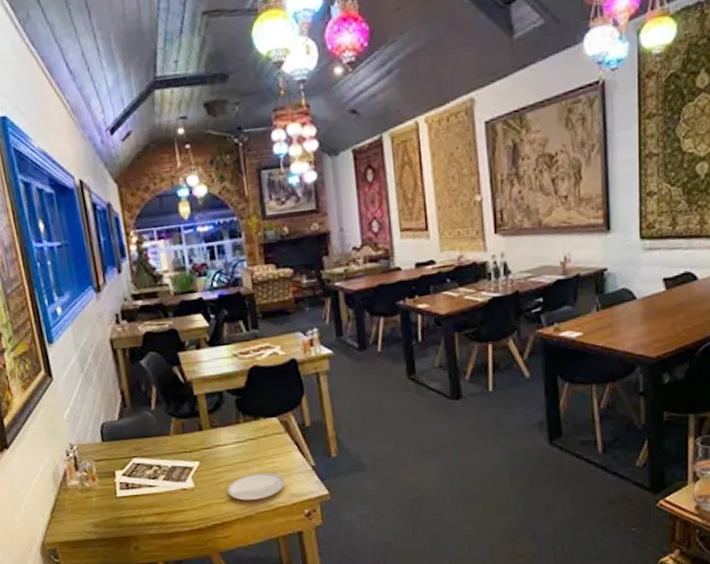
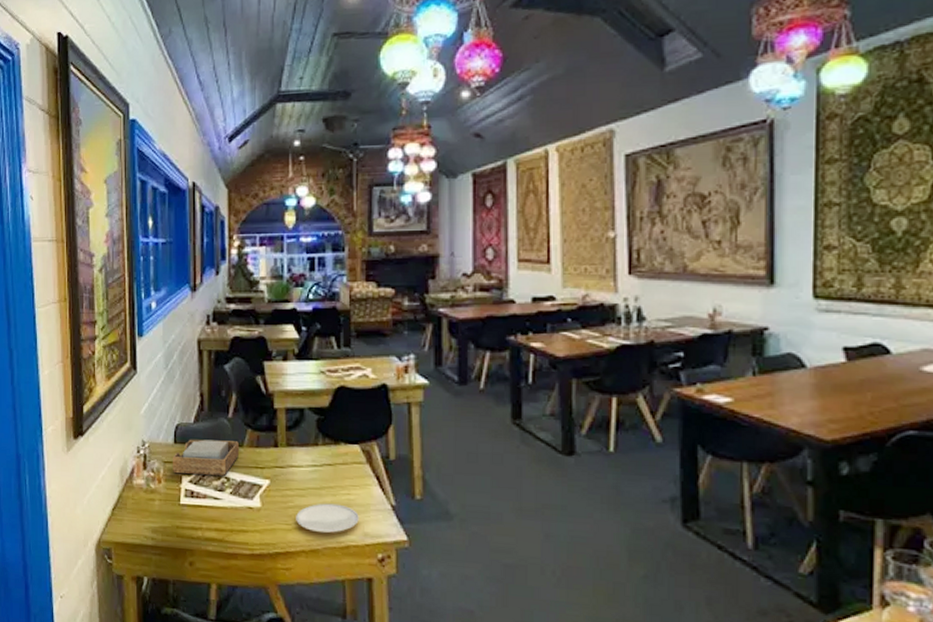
napkin holder: none [103,431,167,470] -> present [173,439,240,476]

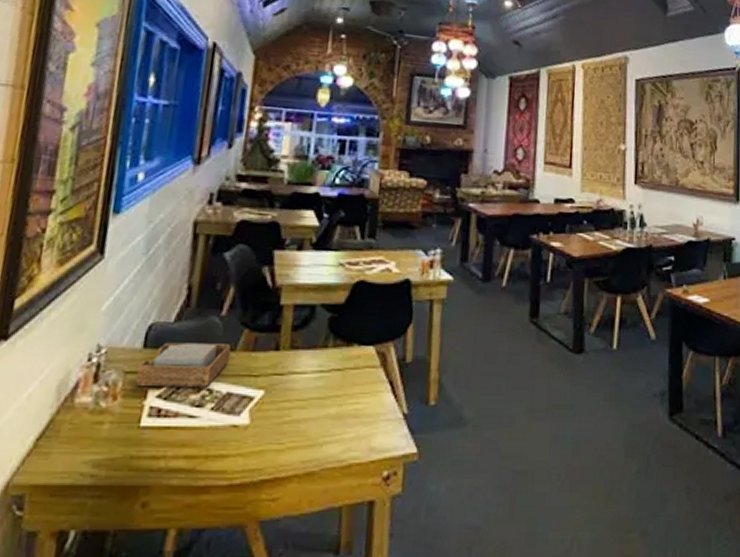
plate: present [296,503,359,534] -> none [291,415,366,452]

